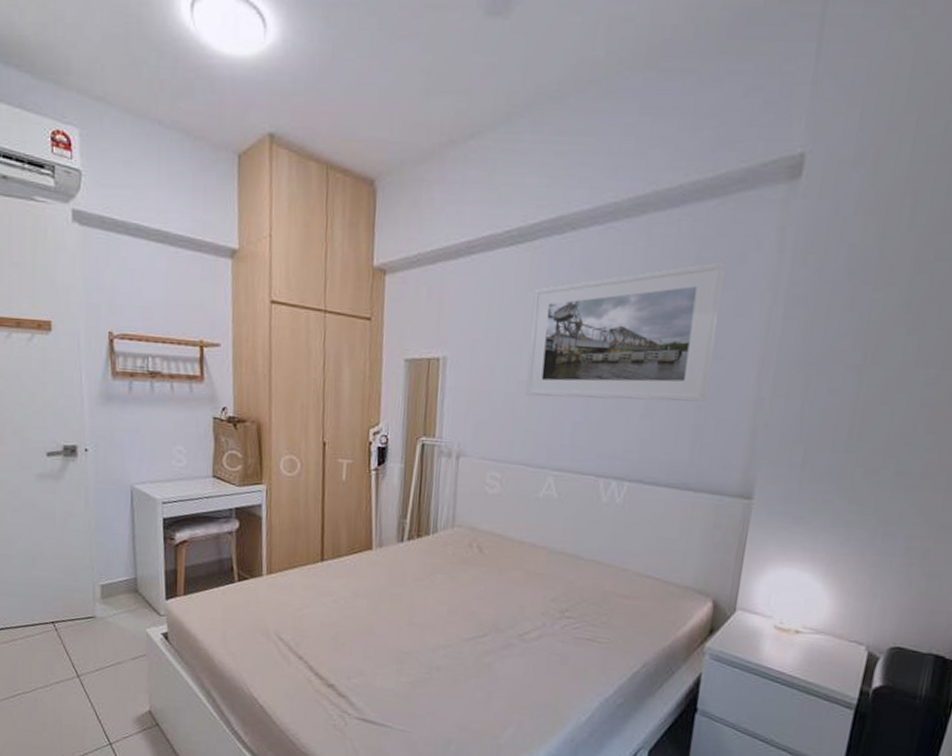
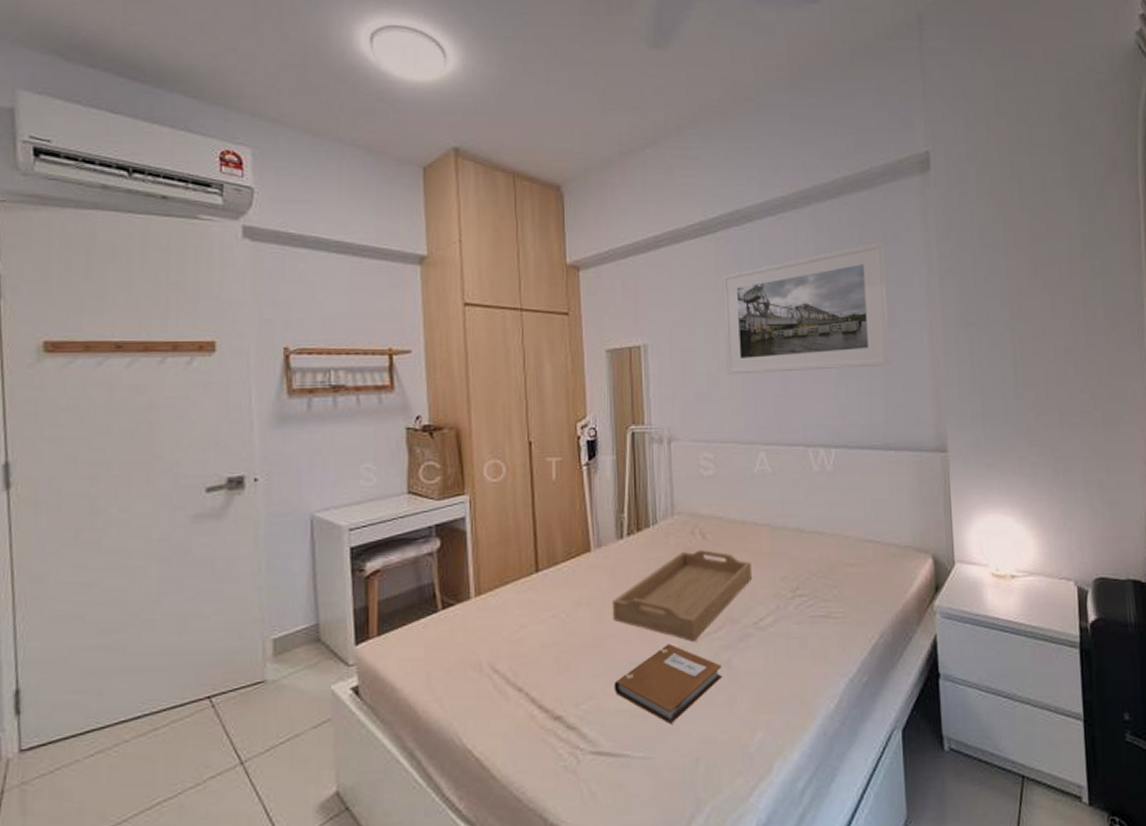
notebook: none [382,641,482,708] -> present [613,644,722,724]
serving tray: none [386,561,524,643] -> present [612,550,752,643]

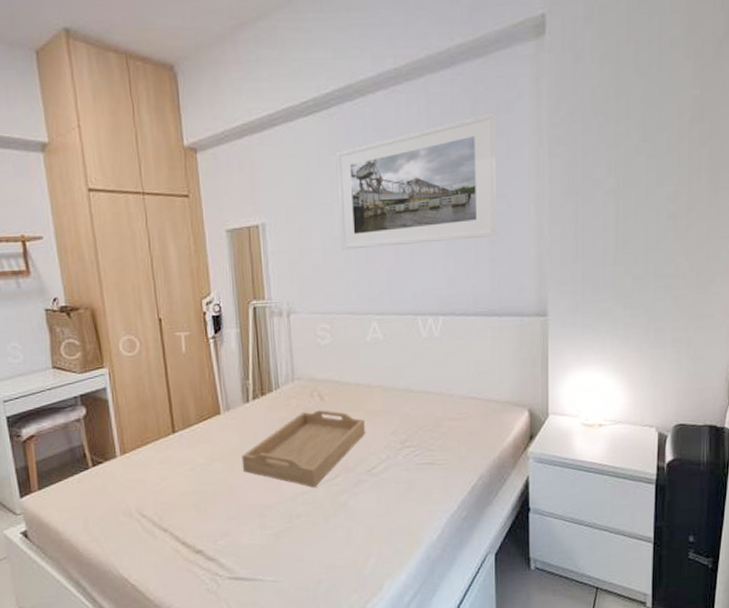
notebook: present [613,644,722,724] -> none [246,490,339,554]

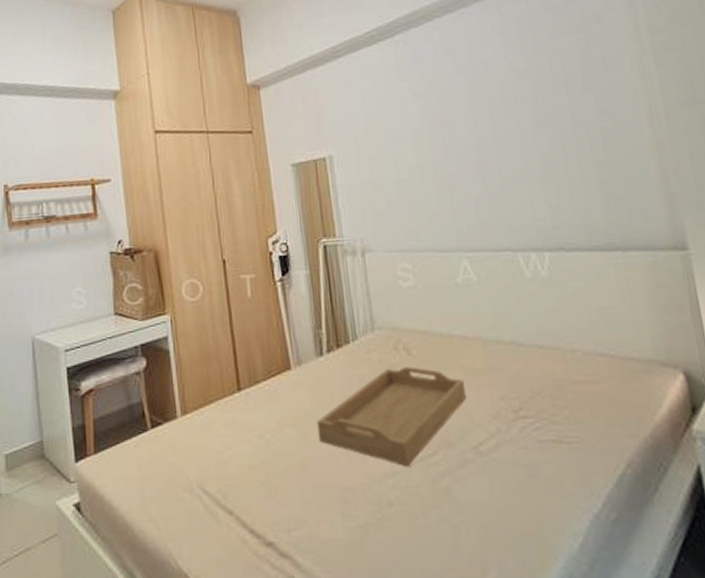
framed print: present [336,112,497,250] -> none [405,24,605,180]

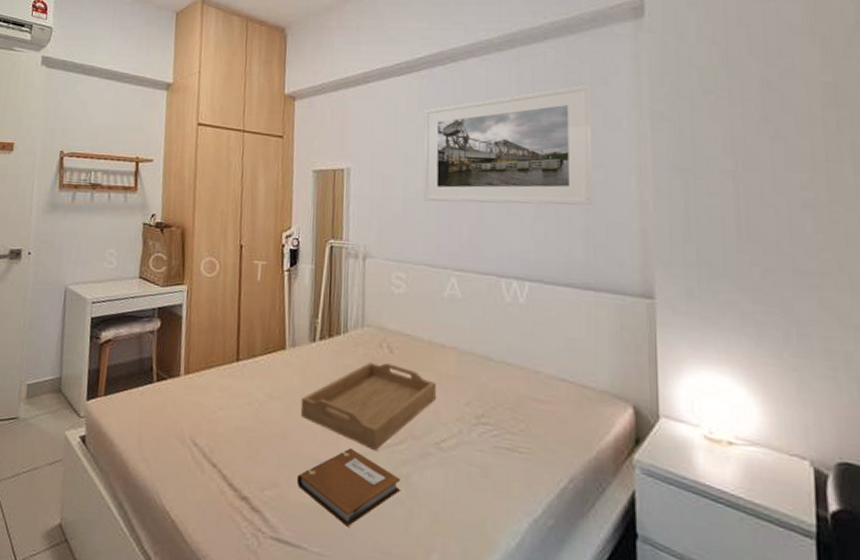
notebook: none [325,469,442,557] -> present [296,448,400,527]
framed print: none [405,24,605,180] -> present [423,84,593,206]

